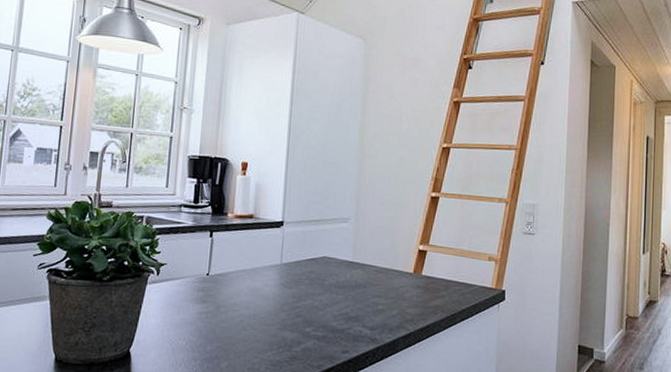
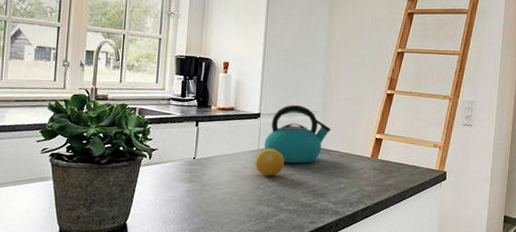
fruit: none [277,262,312,295] -> present [255,148,285,176]
kettle: none [287,210,366,281] -> present [264,104,331,164]

